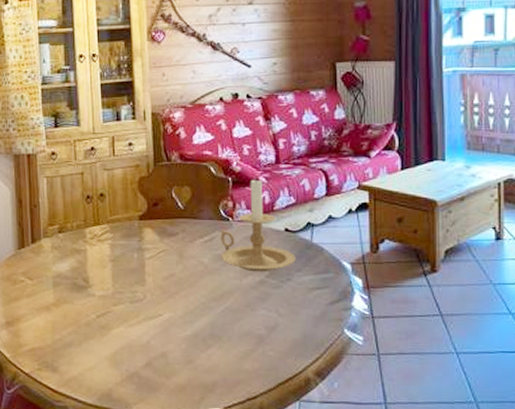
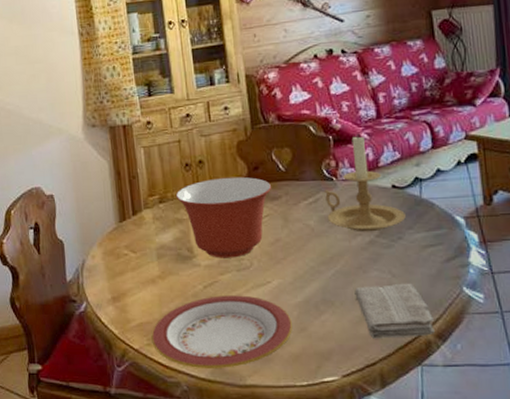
plate: none [42,325,179,395] -> present [151,295,292,368]
mixing bowl: none [75,211,170,290] -> present [175,176,272,258]
washcloth: none [242,322,314,374] -> present [354,283,435,339]

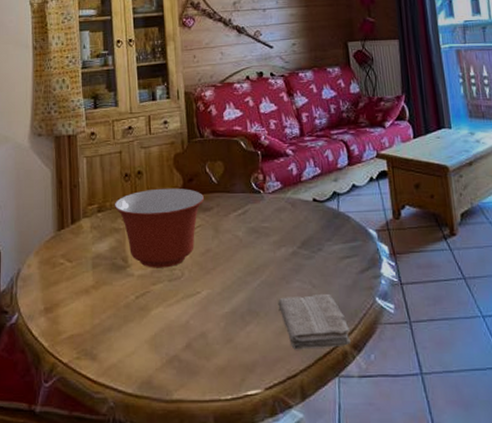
plate: present [151,295,292,368] -> none [81,306,219,383]
candle holder: present [323,133,406,232] -> none [252,149,325,244]

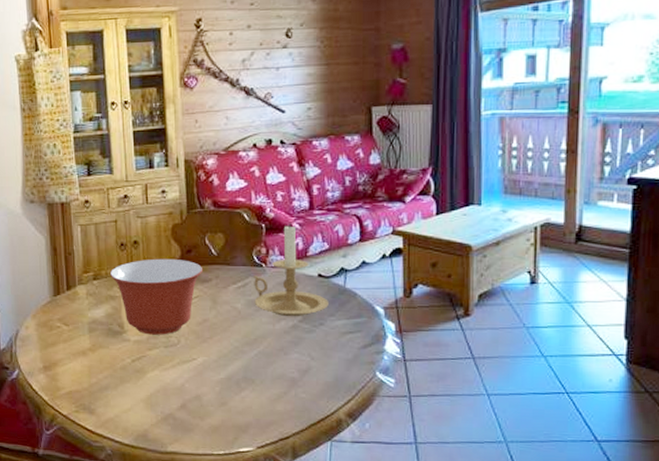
candle holder: none [252,149,325,244] -> present [252,223,329,317]
washcloth: present [278,293,351,350] -> none [274,365,346,415]

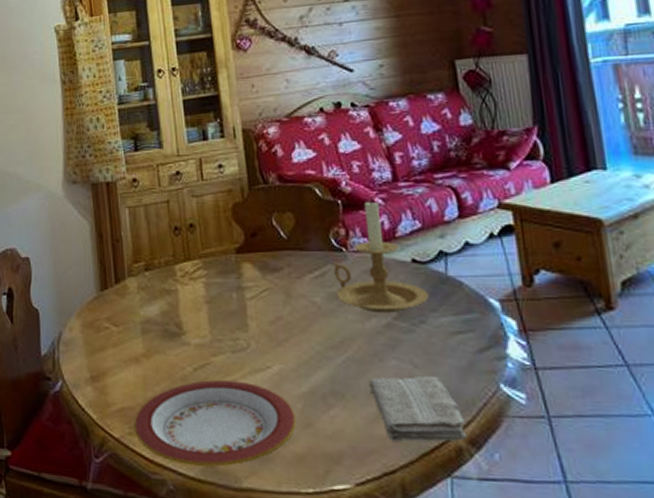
plate: none [79,369,213,436] -> present [134,380,296,467]
mixing bowl: present [109,258,204,335] -> none [163,244,272,337]
washcloth: none [274,365,346,415] -> present [369,375,467,442]

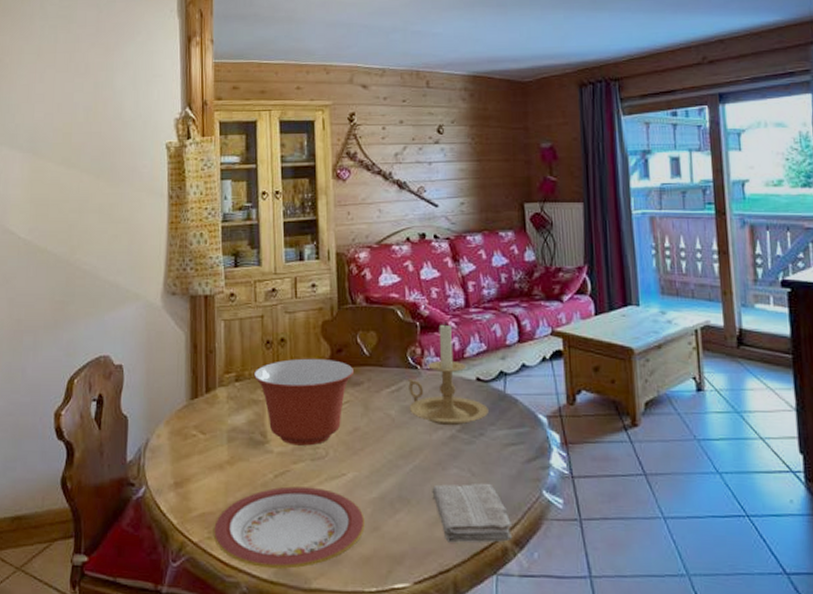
mixing bowl: none [163,244,272,337] -> present [253,358,355,446]

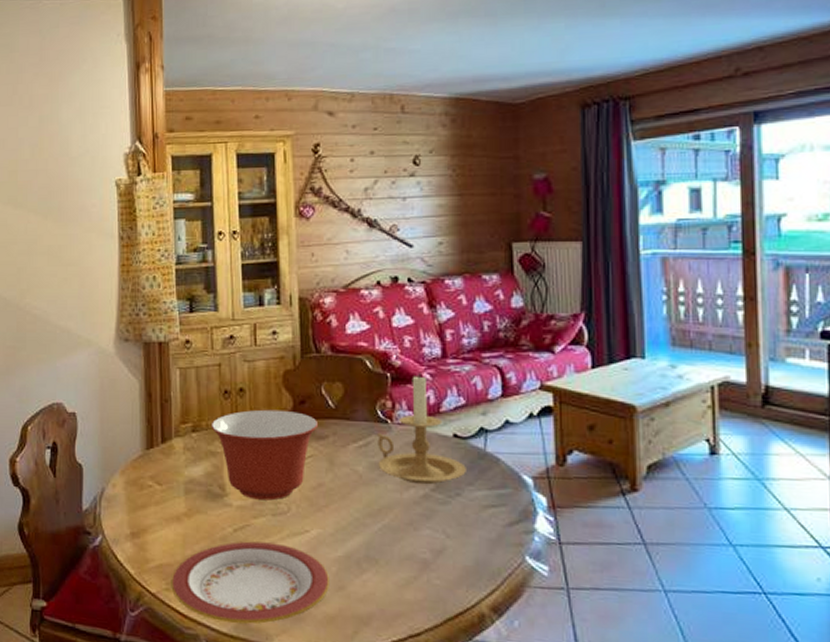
washcloth: present [432,483,512,543] -> none [402,545,490,608]

